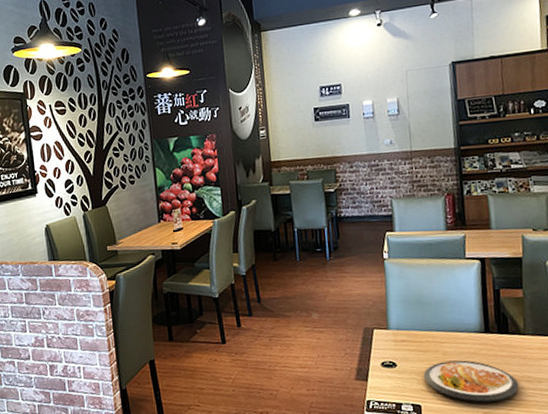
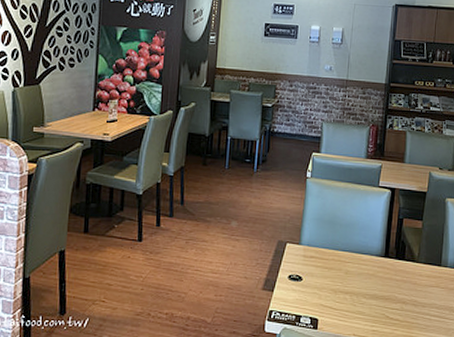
dish: present [423,360,519,403] -> none [324,280,406,321]

